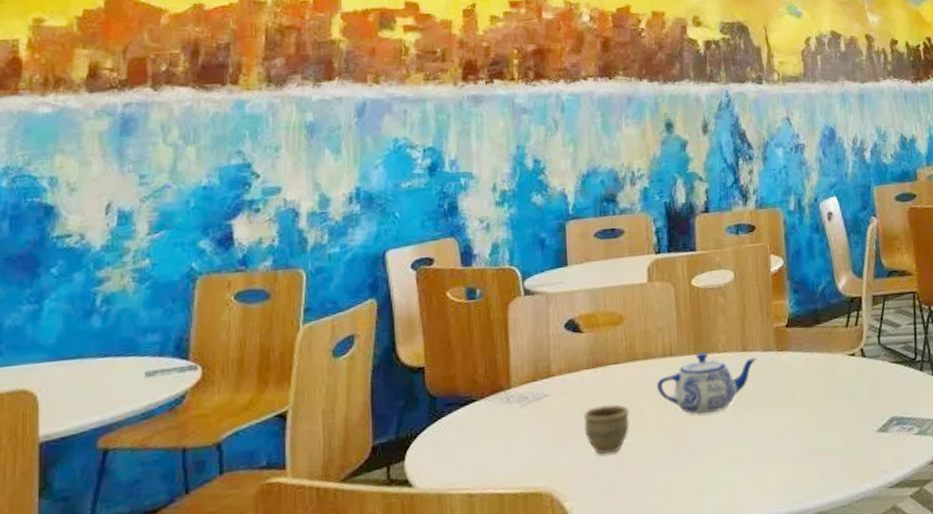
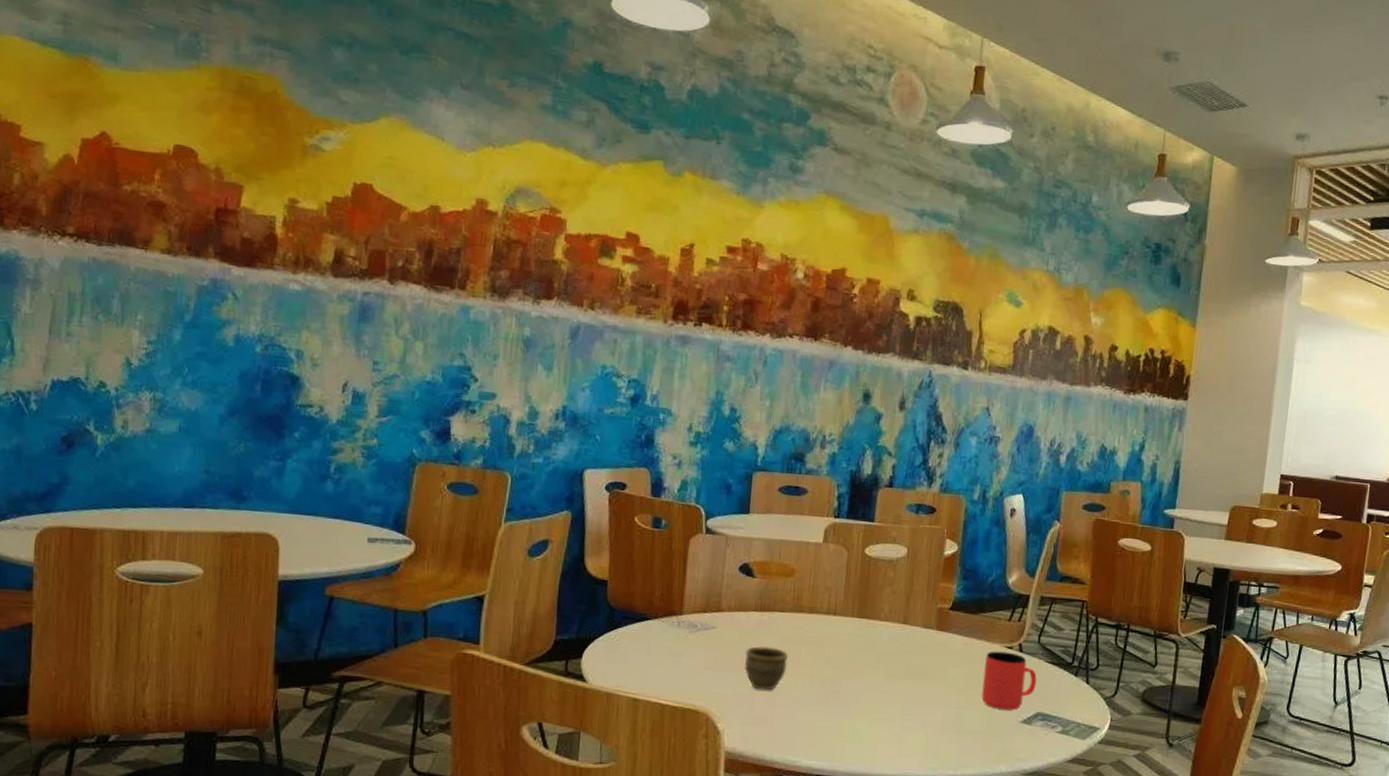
teapot: present [657,352,757,415] -> none [817,617,916,674]
cup: none [830,359,885,423] -> present [981,651,1037,710]

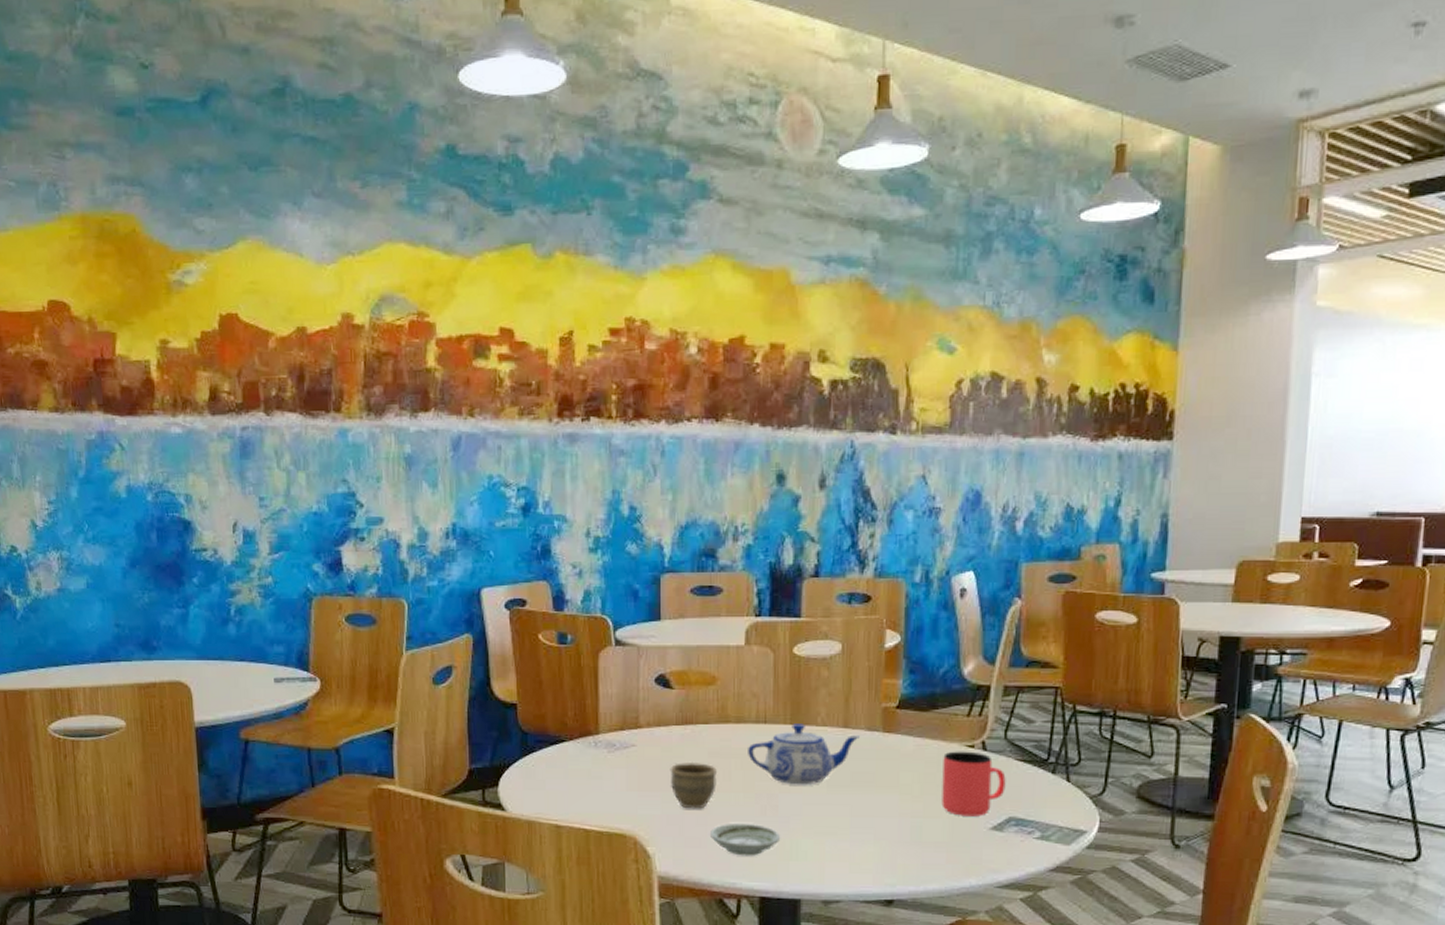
saucer: none [777,705,840,737] -> present [710,822,781,856]
teapot: none [817,617,916,674] -> present [748,723,860,785]

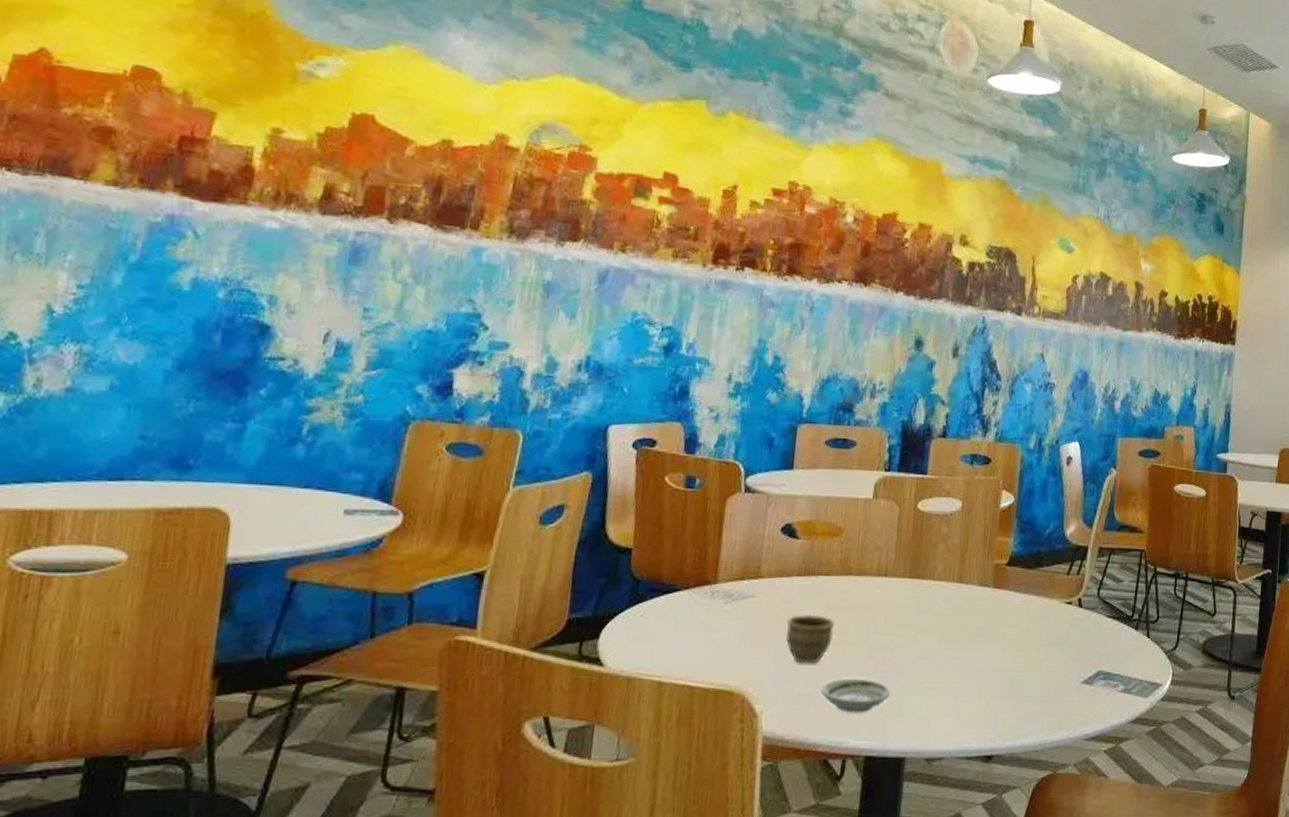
teapot: present [748,723,860,785] -> none [866,577,972,640]
cup: present [941,751,1006,816] -> none [1041,607,1097,670]

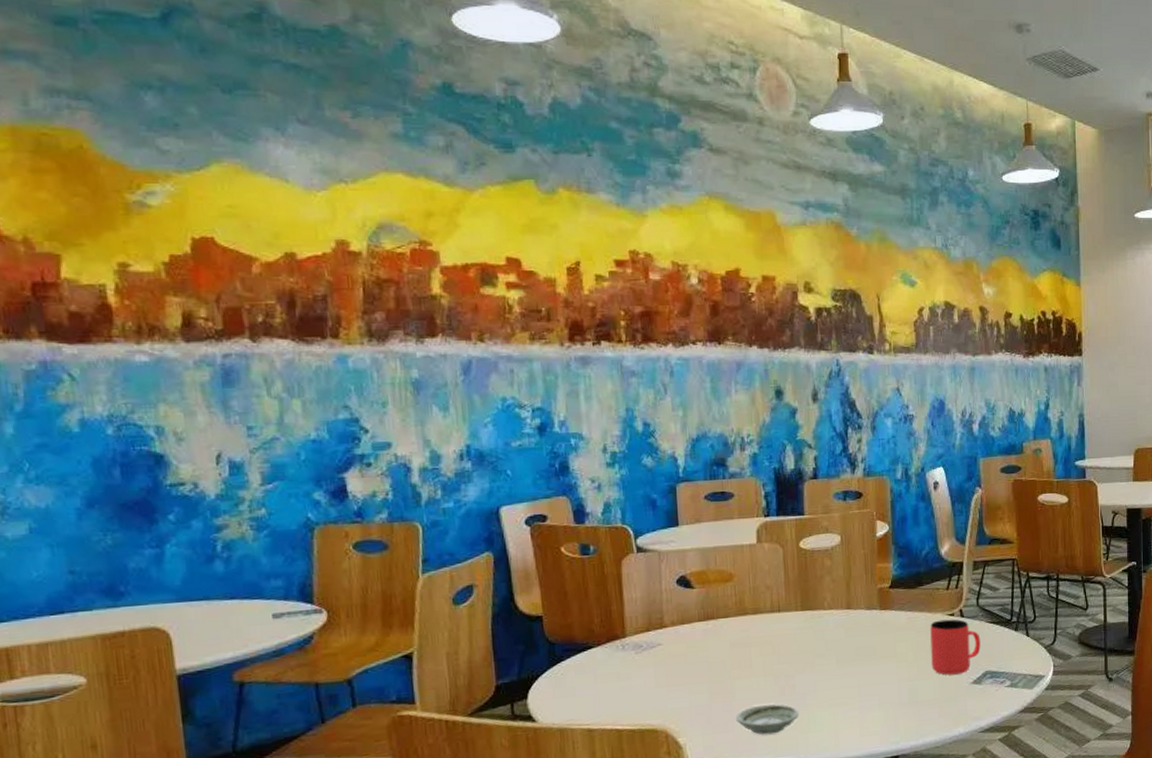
cup: present [786,614,834,664] -> none [695,653,739,698]
cup: none [1041,607,1097,670] -> present [930,619,981,675]

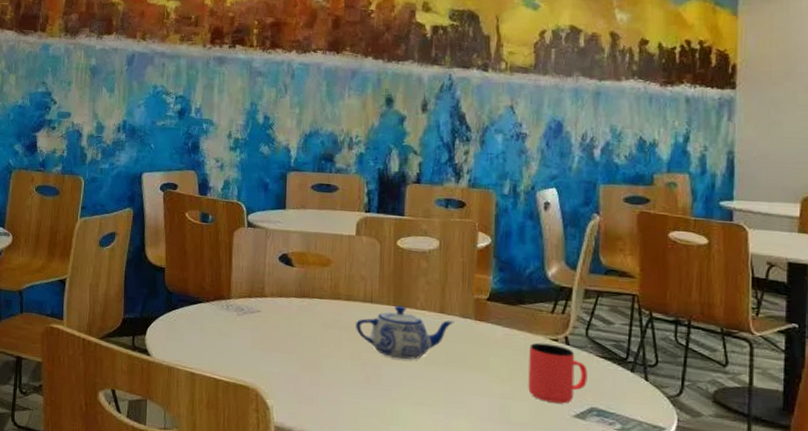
saucer: present [736,704,800,735] -> none [321,386,383,418]
teapot: none [765,609,861,665] -> present [356,305,454,360]

